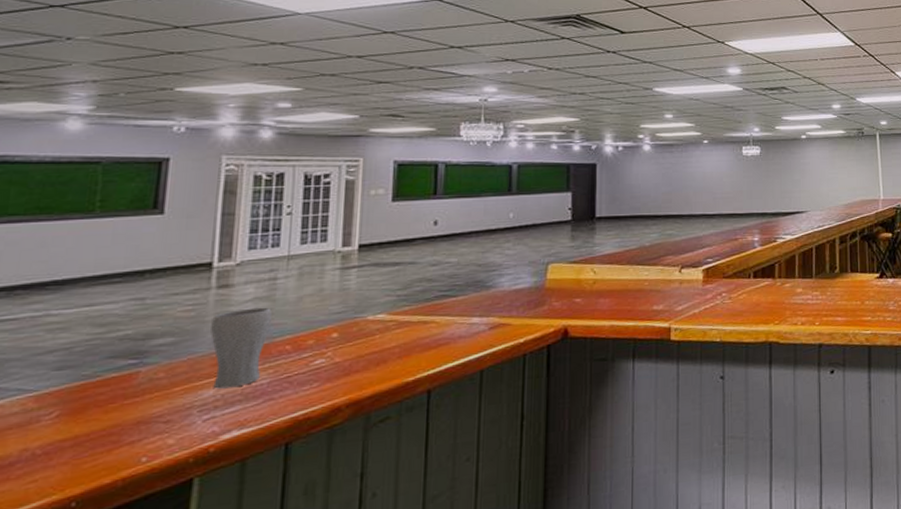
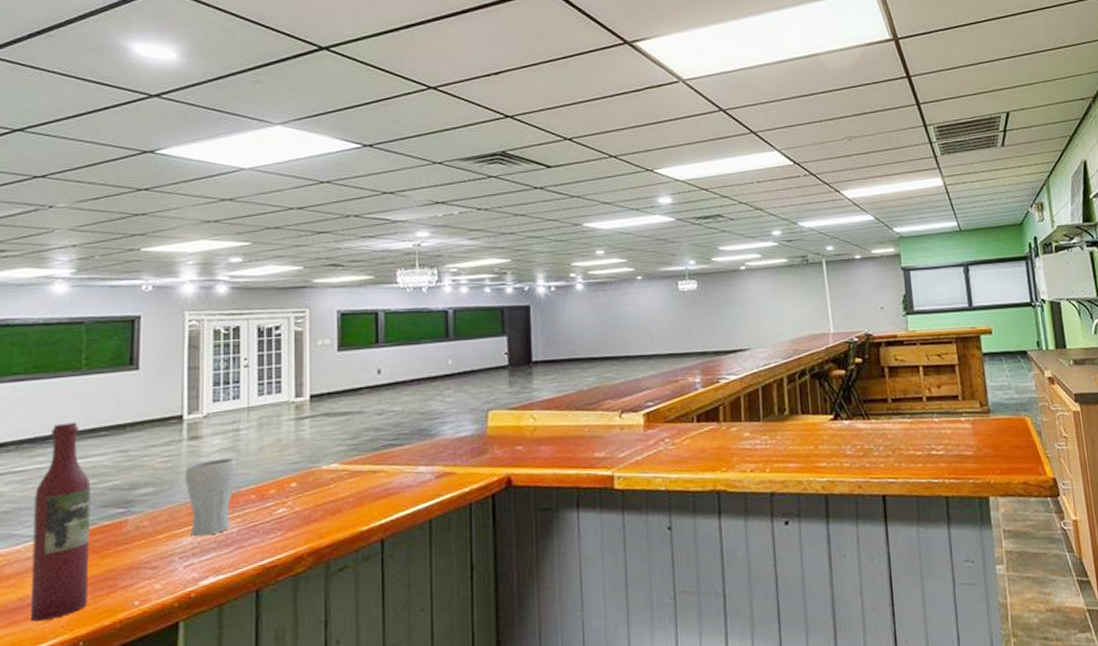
wine bottle: none [11,268,97,483] -> present [30,422,91,622]

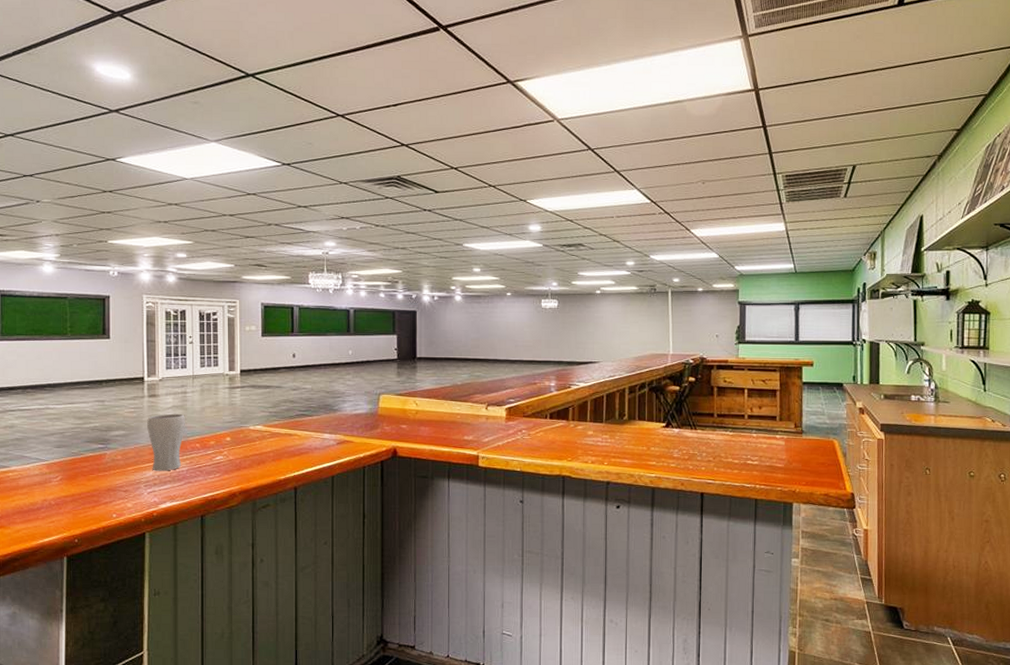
wine bottle: present [30,422,91,622] -> none [38,375,79,522]

